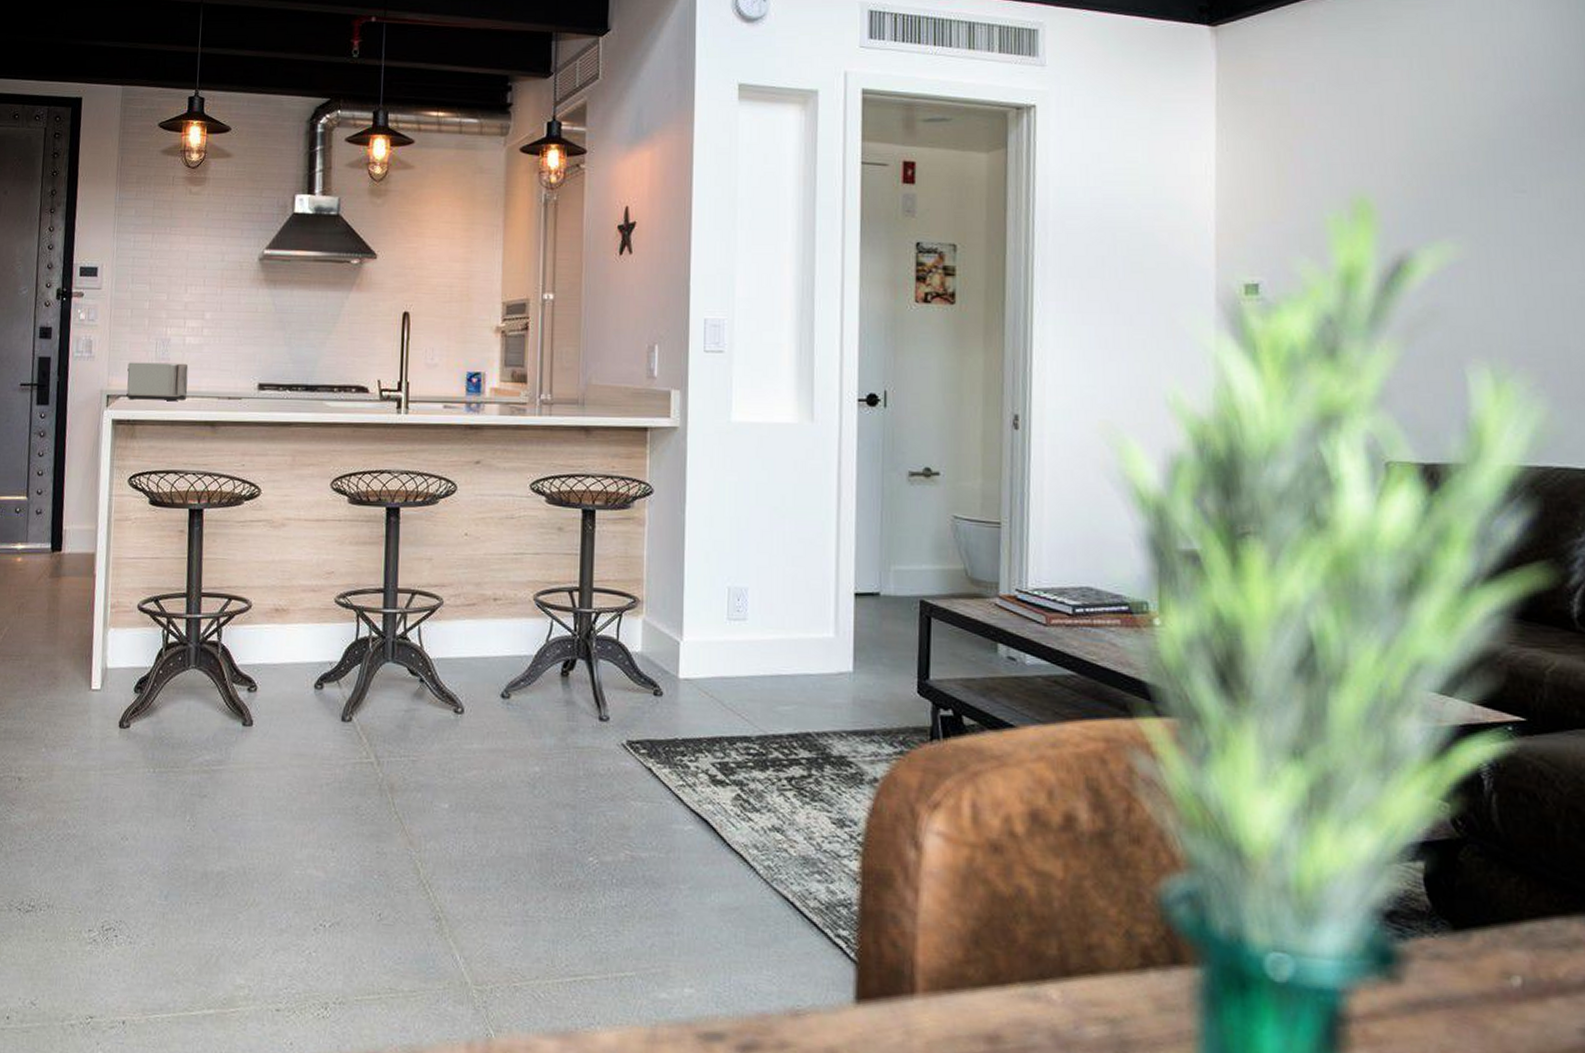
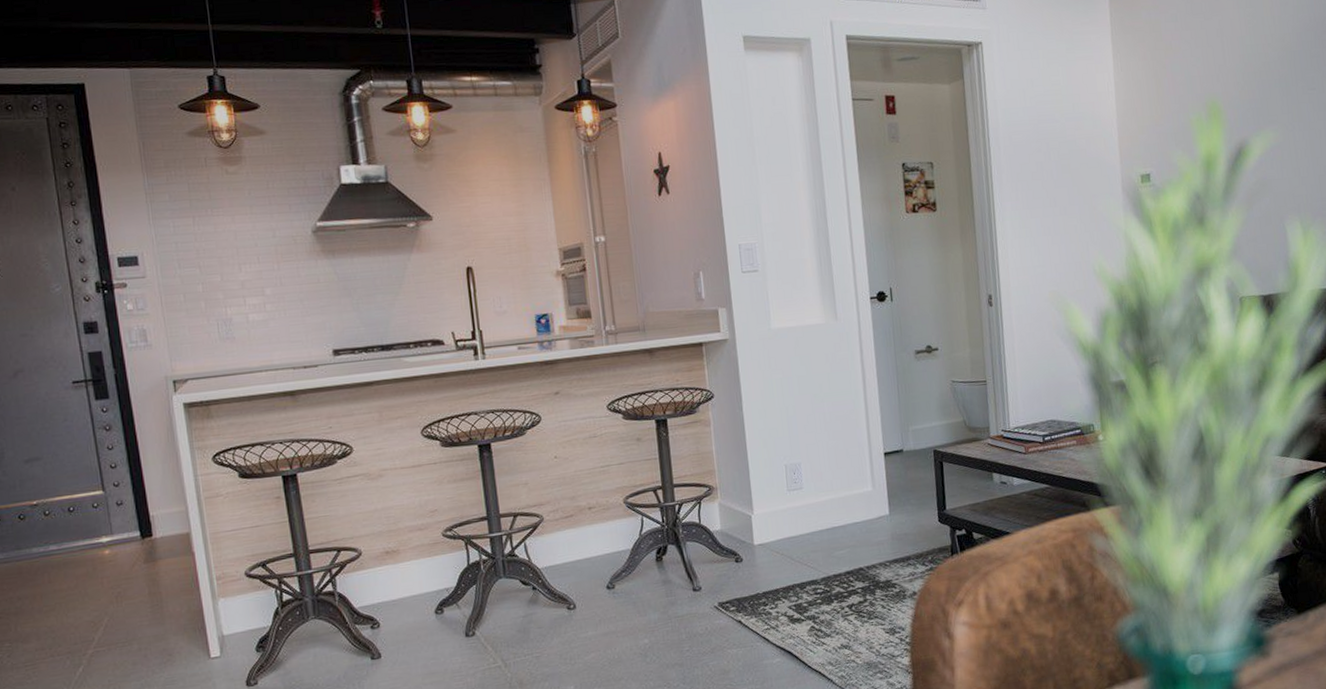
toaster: present [126,362,189,402] -> none [190,340,260,383]

